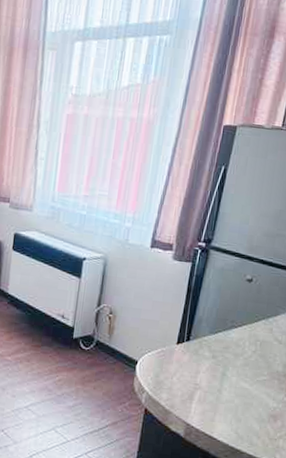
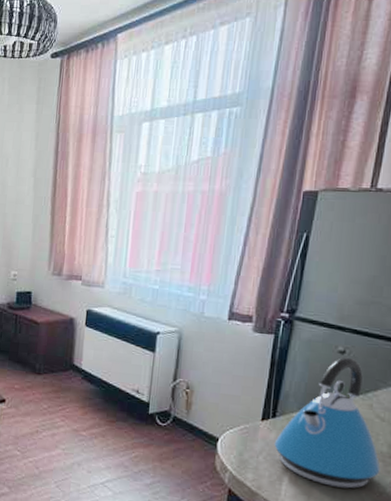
kettle: none [187,285,276,405] -> present [274,357,381,489]

